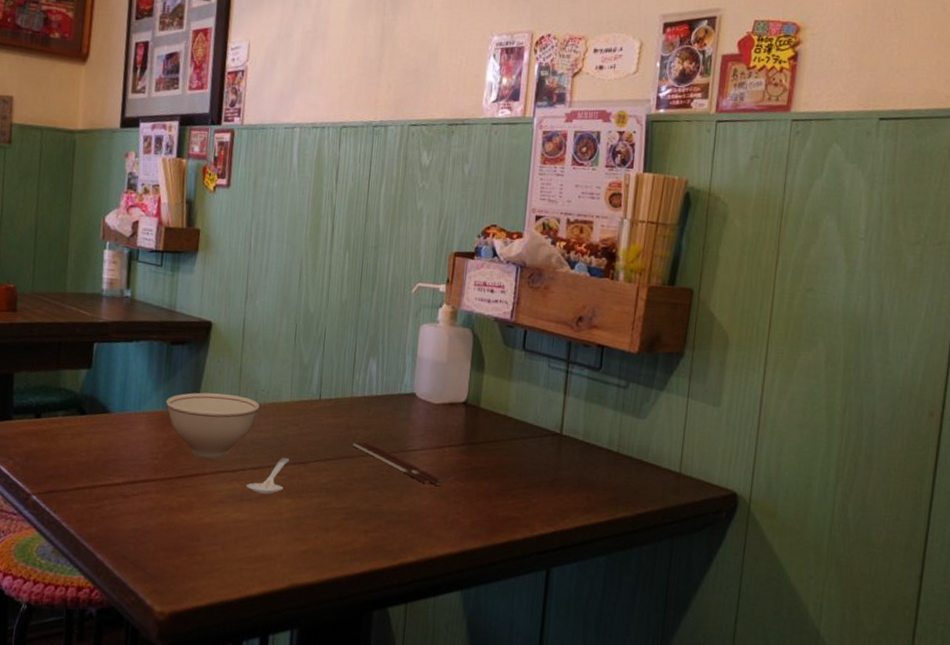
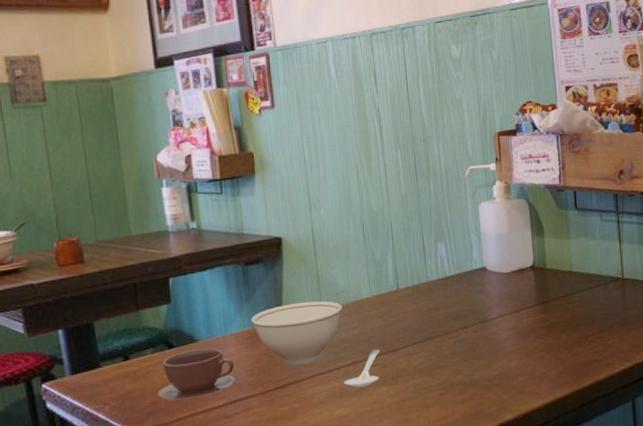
teacup: none [60,420,141,471] -> present [156,347,237,400]
chopsticks: present [352,441,444,487] -> none [436,319,526,347]

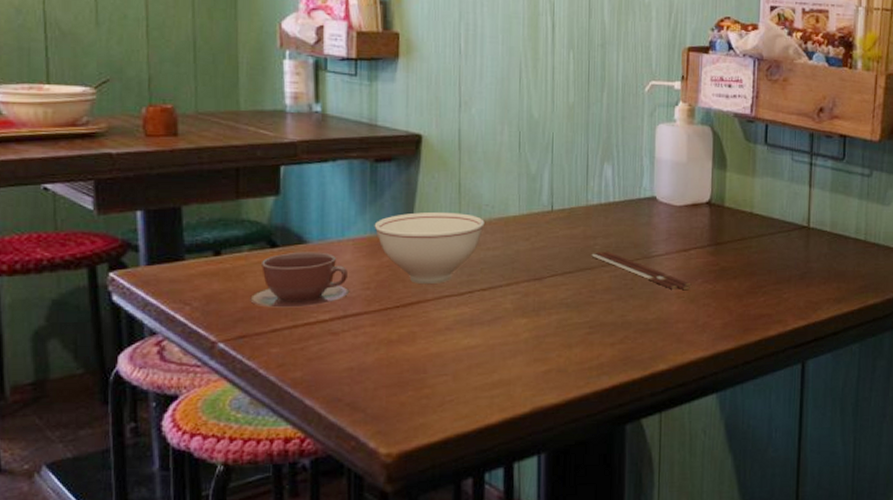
stirrer: present [343,349,381,387] -> none [475,275,523,315]
chopsticks: none [436,319,526,347] -> present [591,250,692,291]

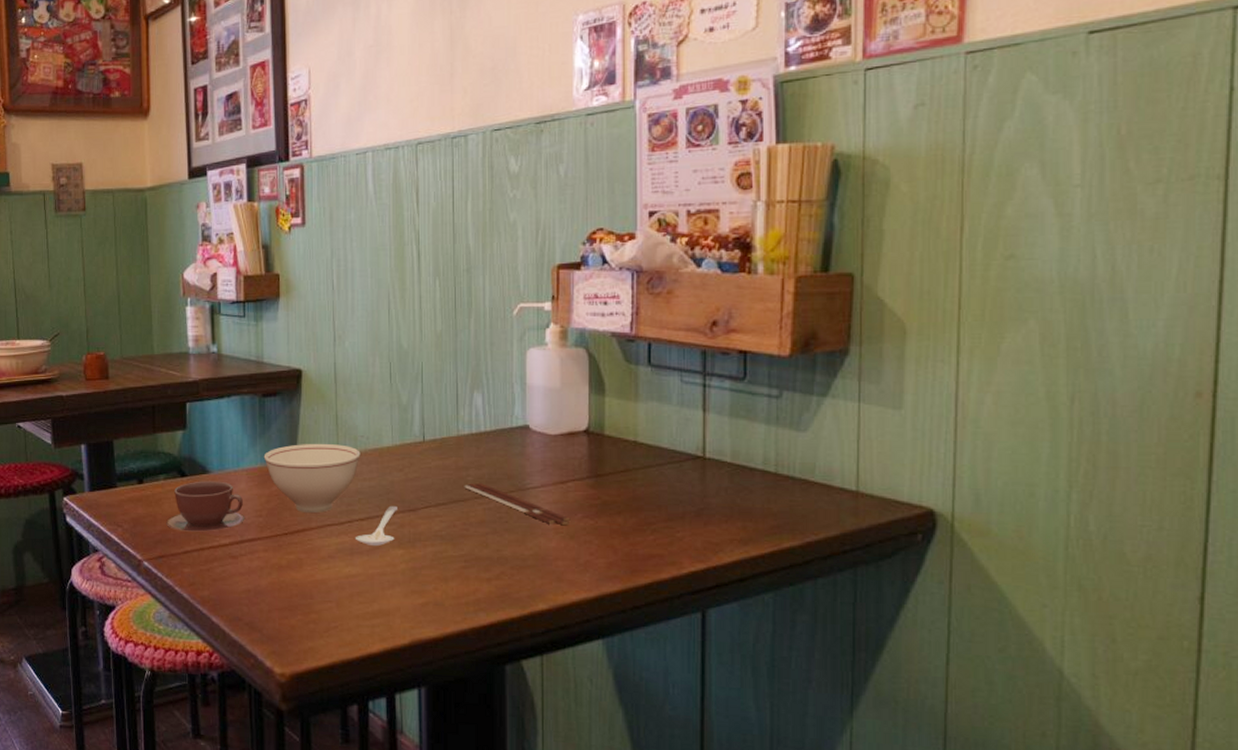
stirrer: none [475,275,523,315] -> present [355,505,399,546]

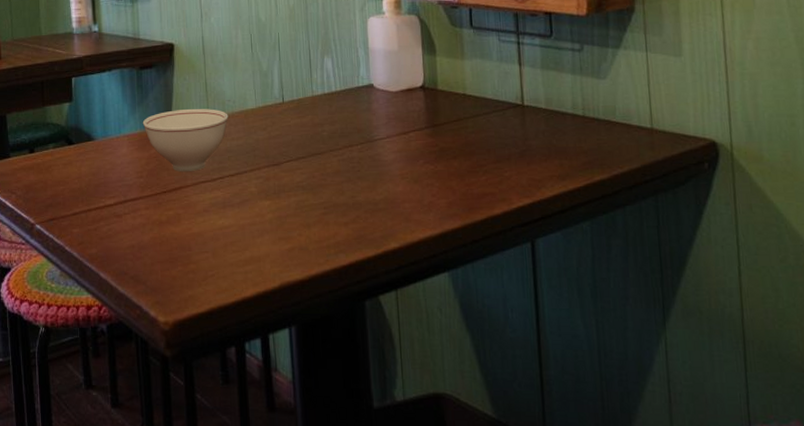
teacup: present [166,481,245,532] -> none [56,147,128,195]
stirrer: present [355,505,399,546] -> none [226,161,264,198]
chopsticks: present [464,482,571,526] -> none [320,136,414,172]

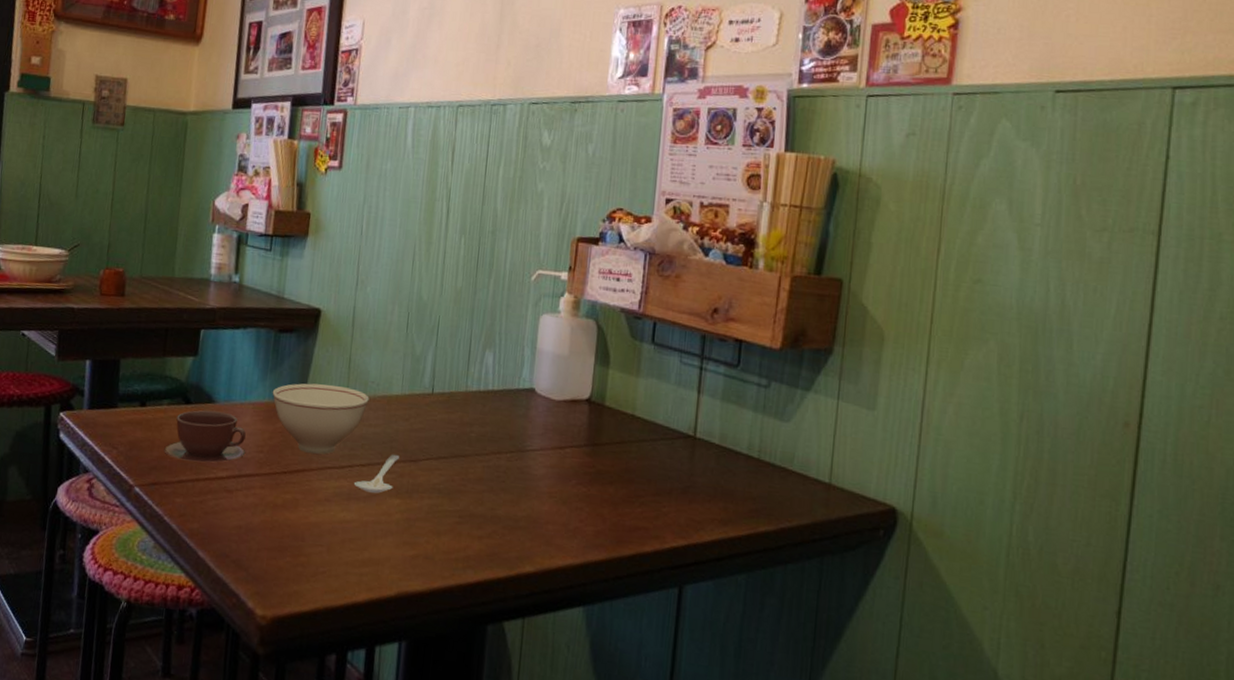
teacup: none [56,147,128,195] -> present [164,410,246,463]
stirrer: none [226,161,264,198] -> present [353,454,400,493]

